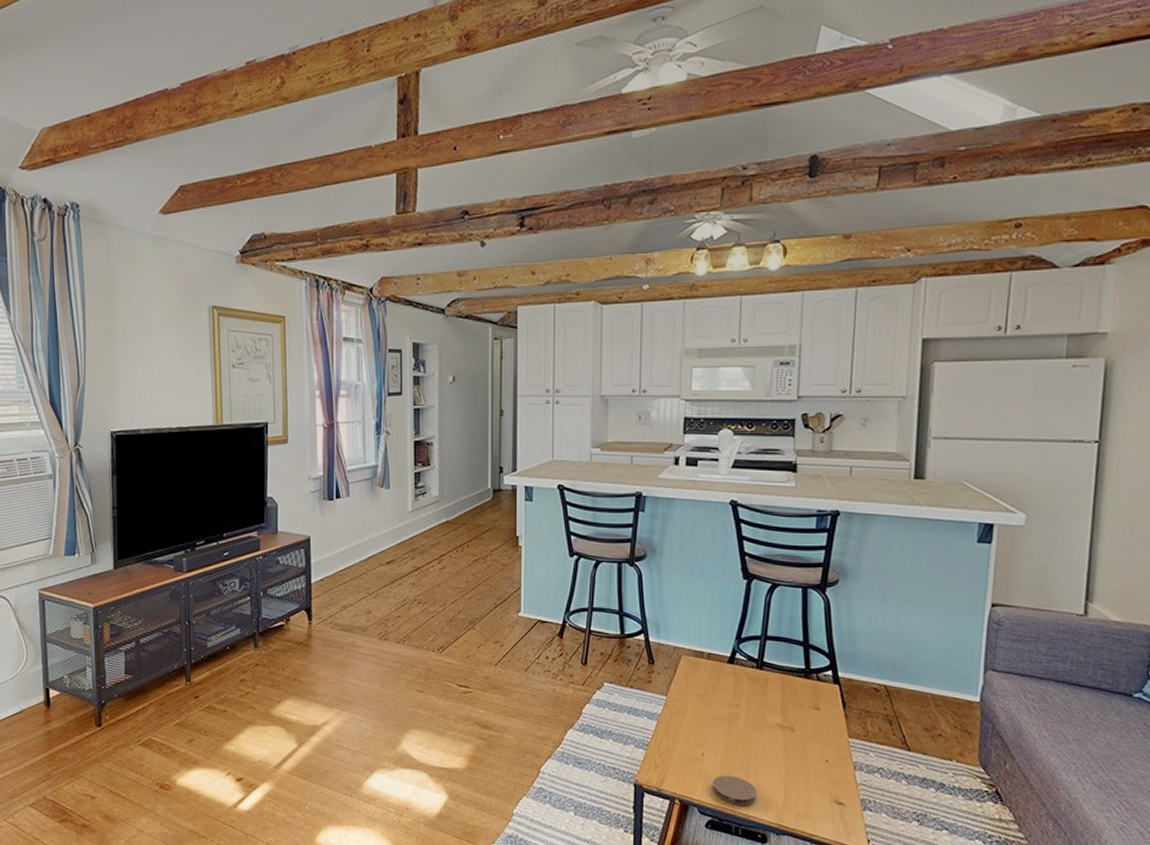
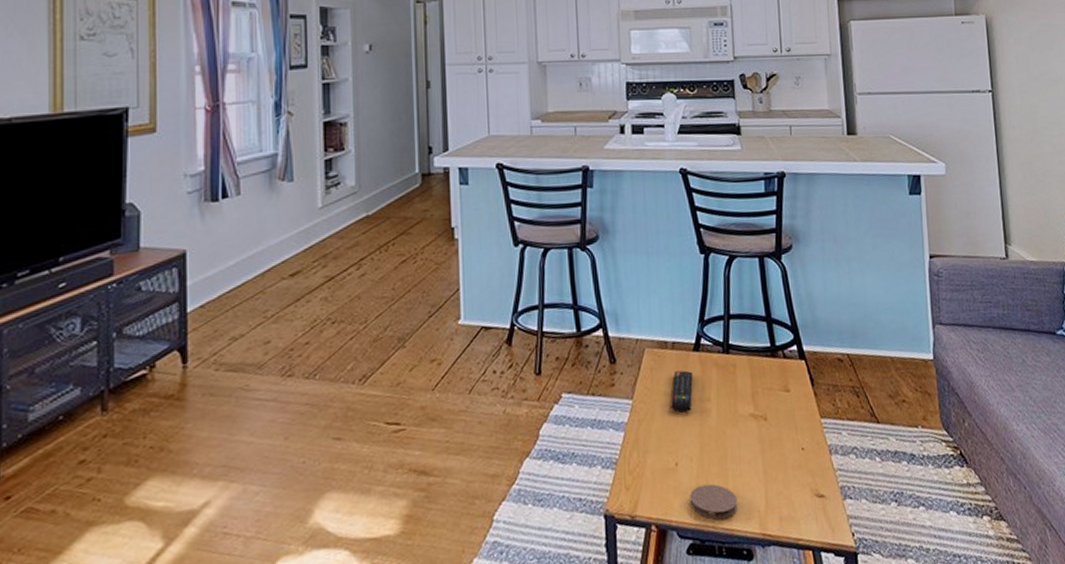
remote control: none [702,678,725,713] -> present [671,370,693,413]

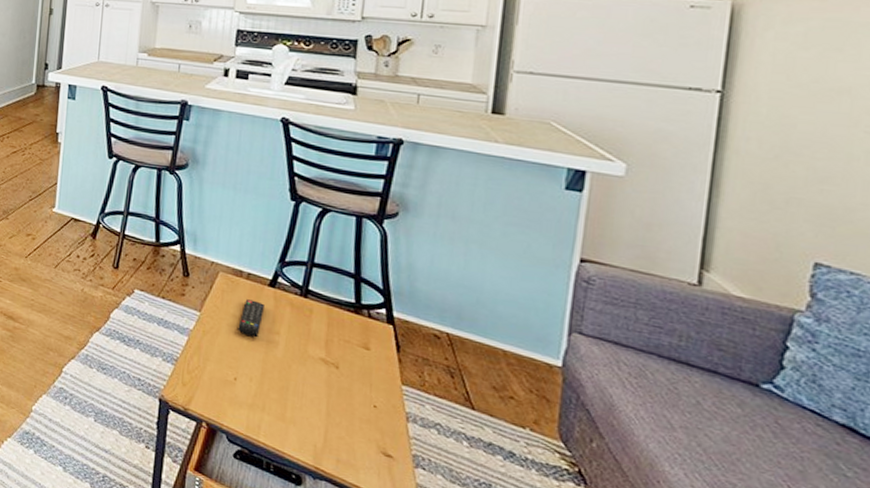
coaster: present [689,483,738,520] -> none [243,404,293,441]

